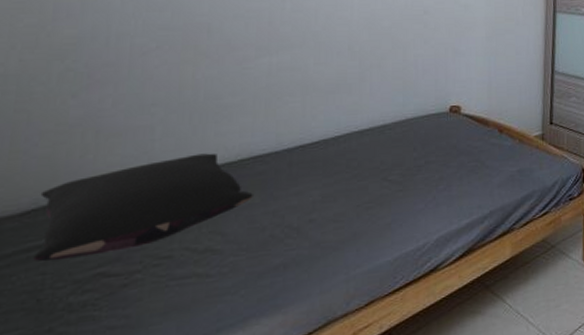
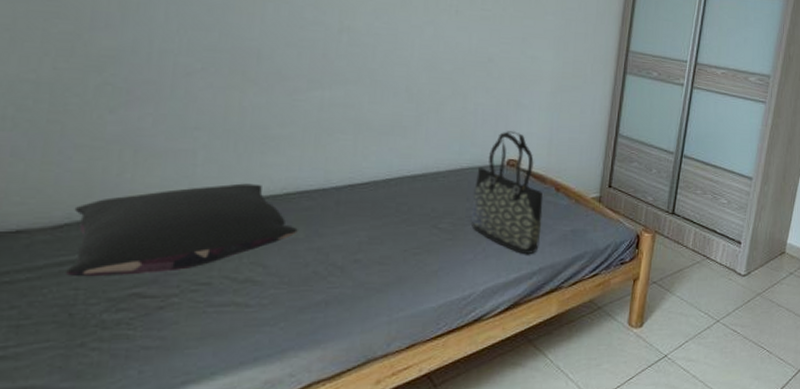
tote bag: none [419,78,489,199] -> present [470,131,544,254]

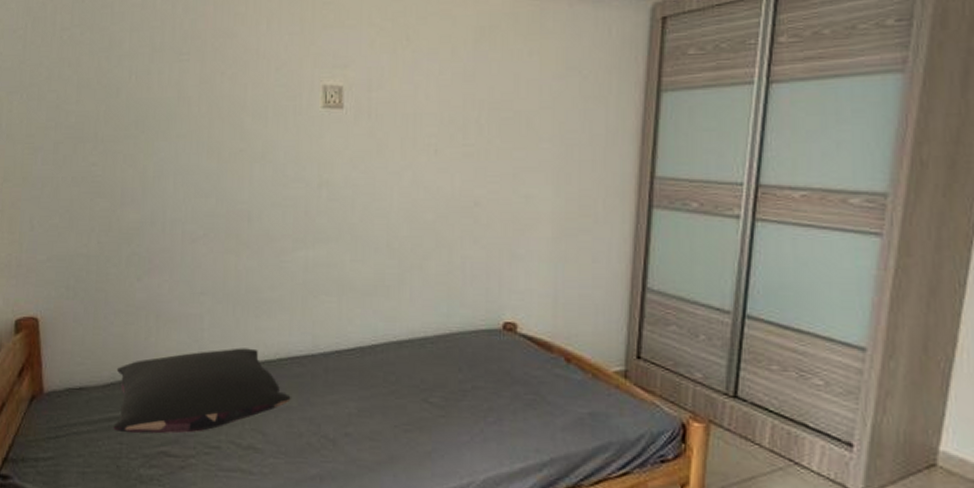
tote bag: present [470,131,544,254] -> none [464,288,551,440]

